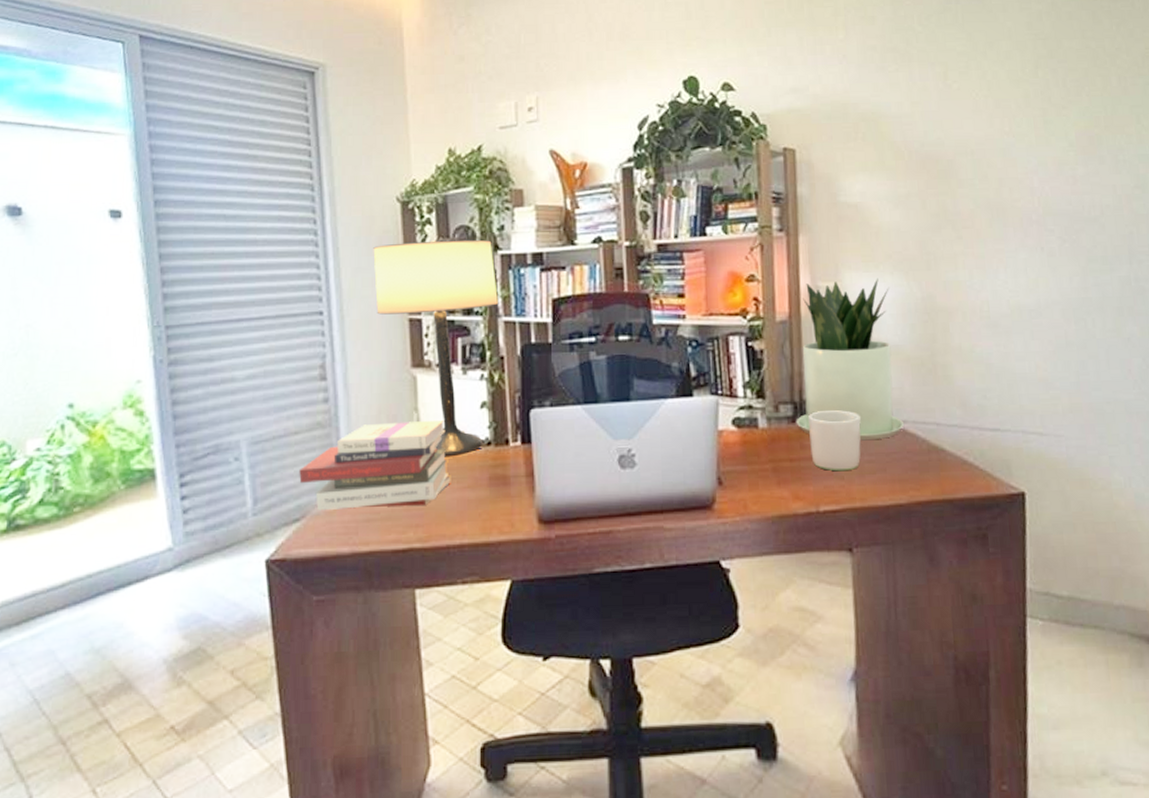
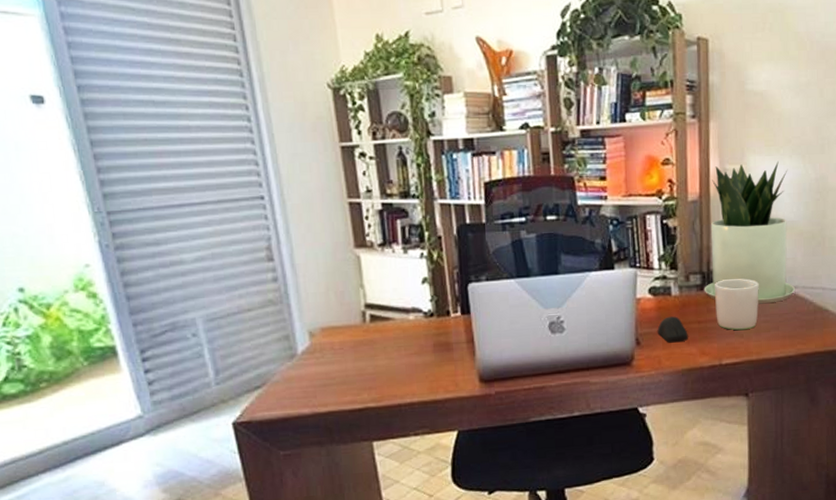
books: present [299,419,451,511] -> none [256,294,399,379]
table lamp: present [373,239,499,457] -> none [308,125,434,328]
computer mouse: none [742,452,779,484] -> present [657,316,688,343]

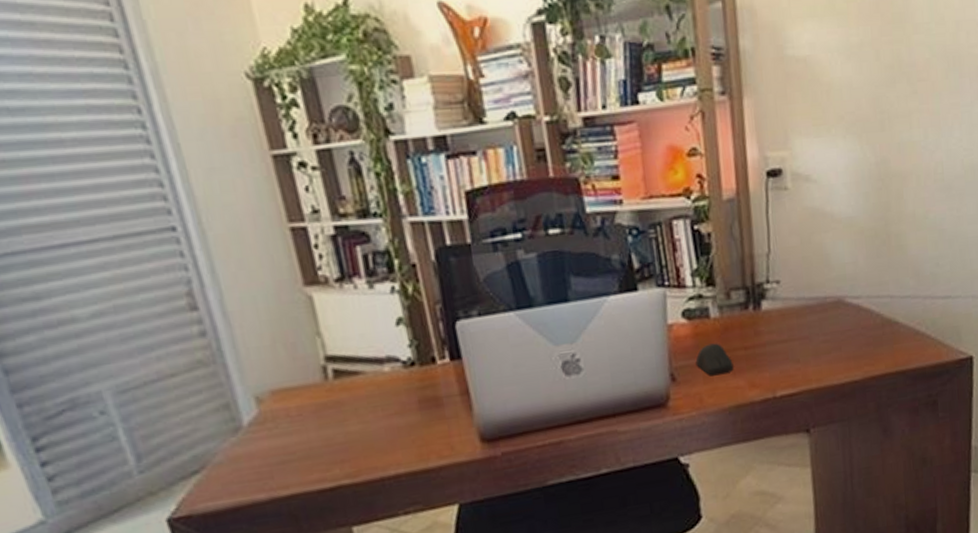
planter: present [703,160,796,304] -> none [748,143,859,321]
mug: present [715,278,759,331] -> none [761,291,816,355]

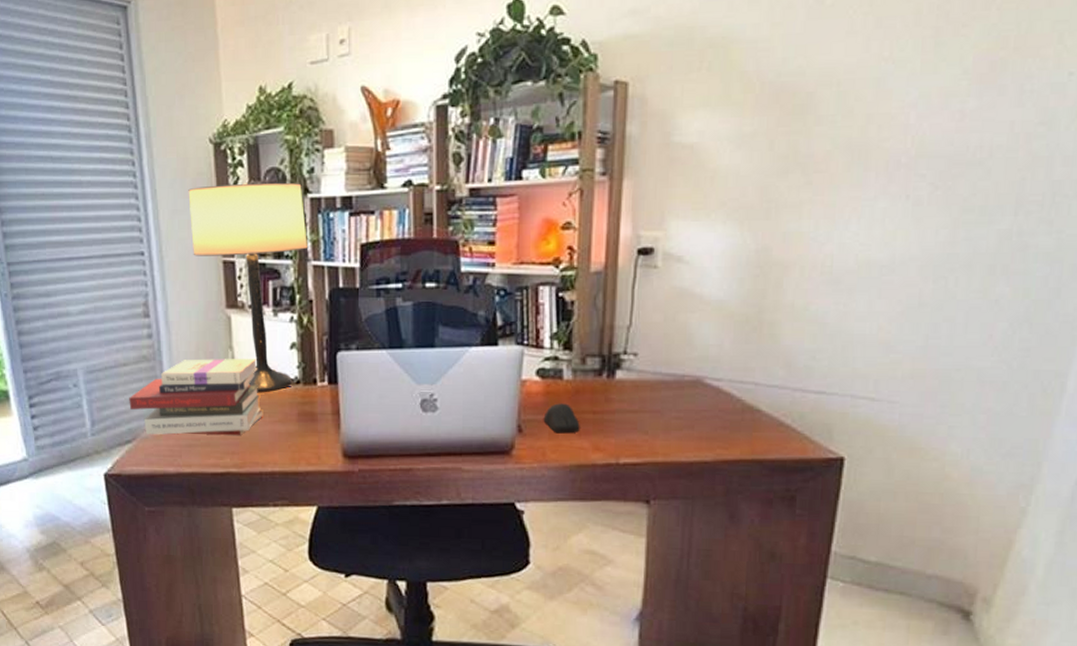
books: none [186,342,375,460] -> present [129,358,263,435]
table lamp: none [226,123,406,384] -> present [188,182,309,393]

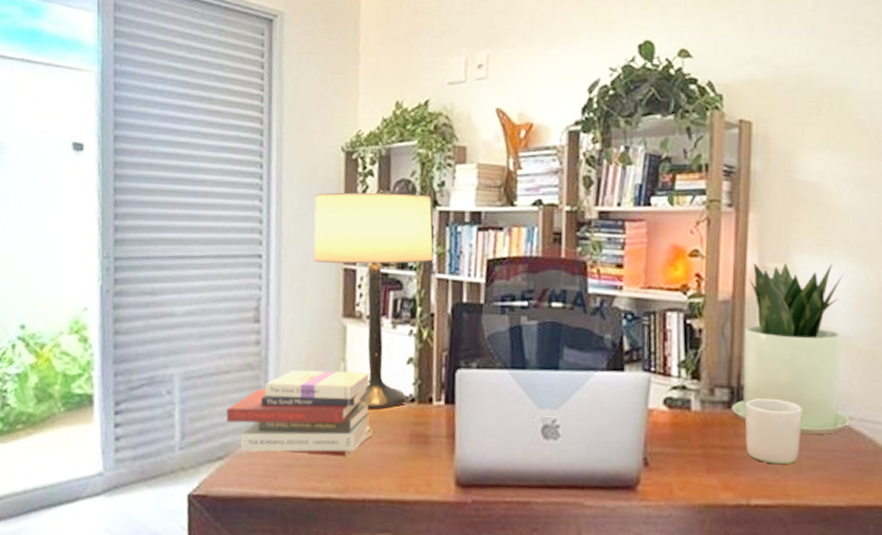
computer mouse: present [543,403,580,434] -> none [670,436,709,469]
planter: none [602,227,720,397] -> present [731,262,850,435]
mug: none [615,364,672,426] -> present [745,398,802,465]

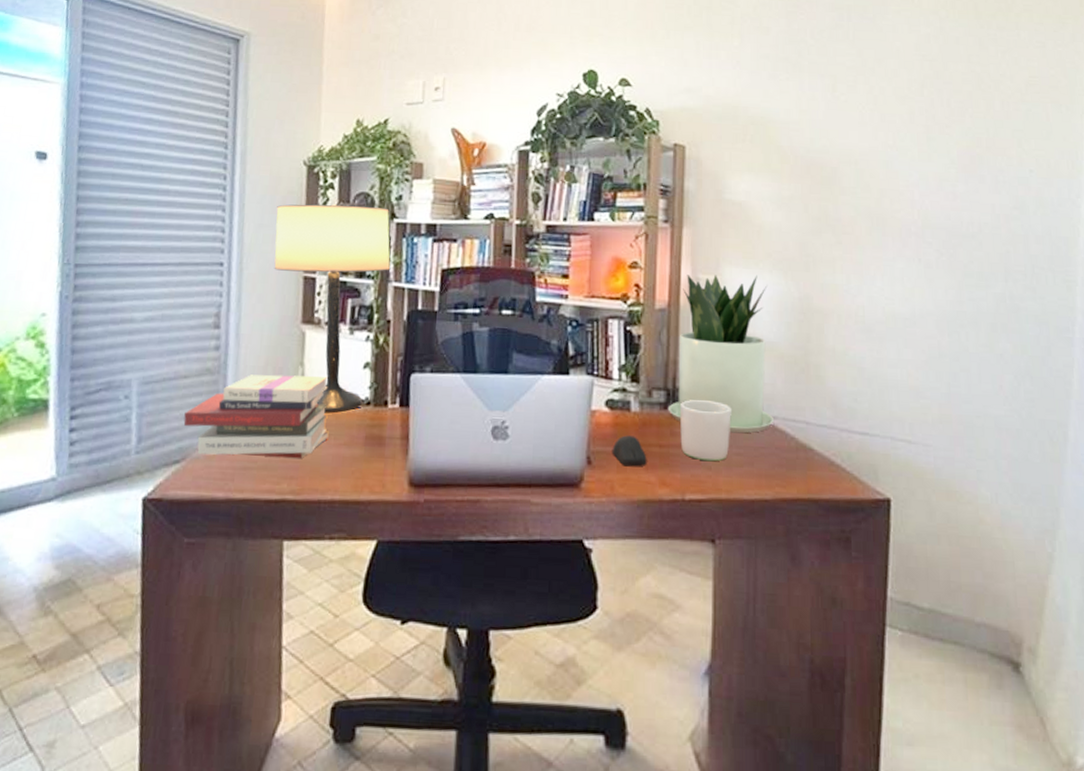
computer mouse: none [670,436,709,469] -> present [612,435,647,467]

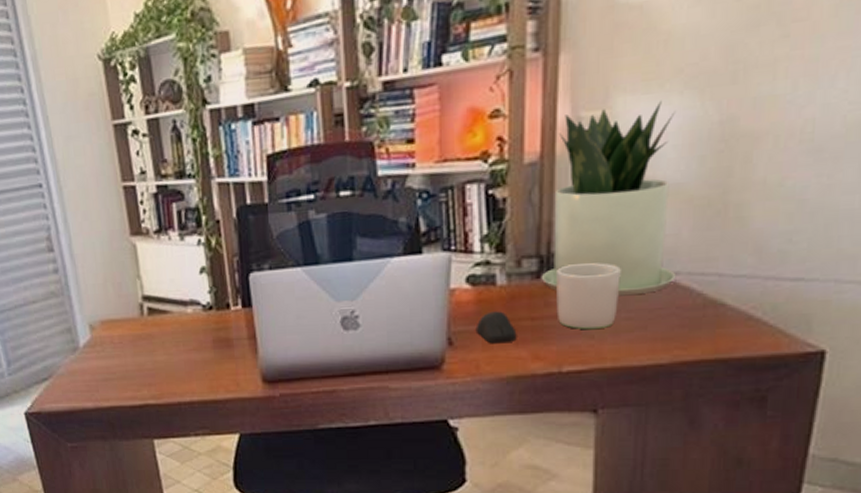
books: present [183,374,329,458] -> none [41,286,177,372]
table lamp: present [274,203,391,414] -> none [81,94,211,322]

